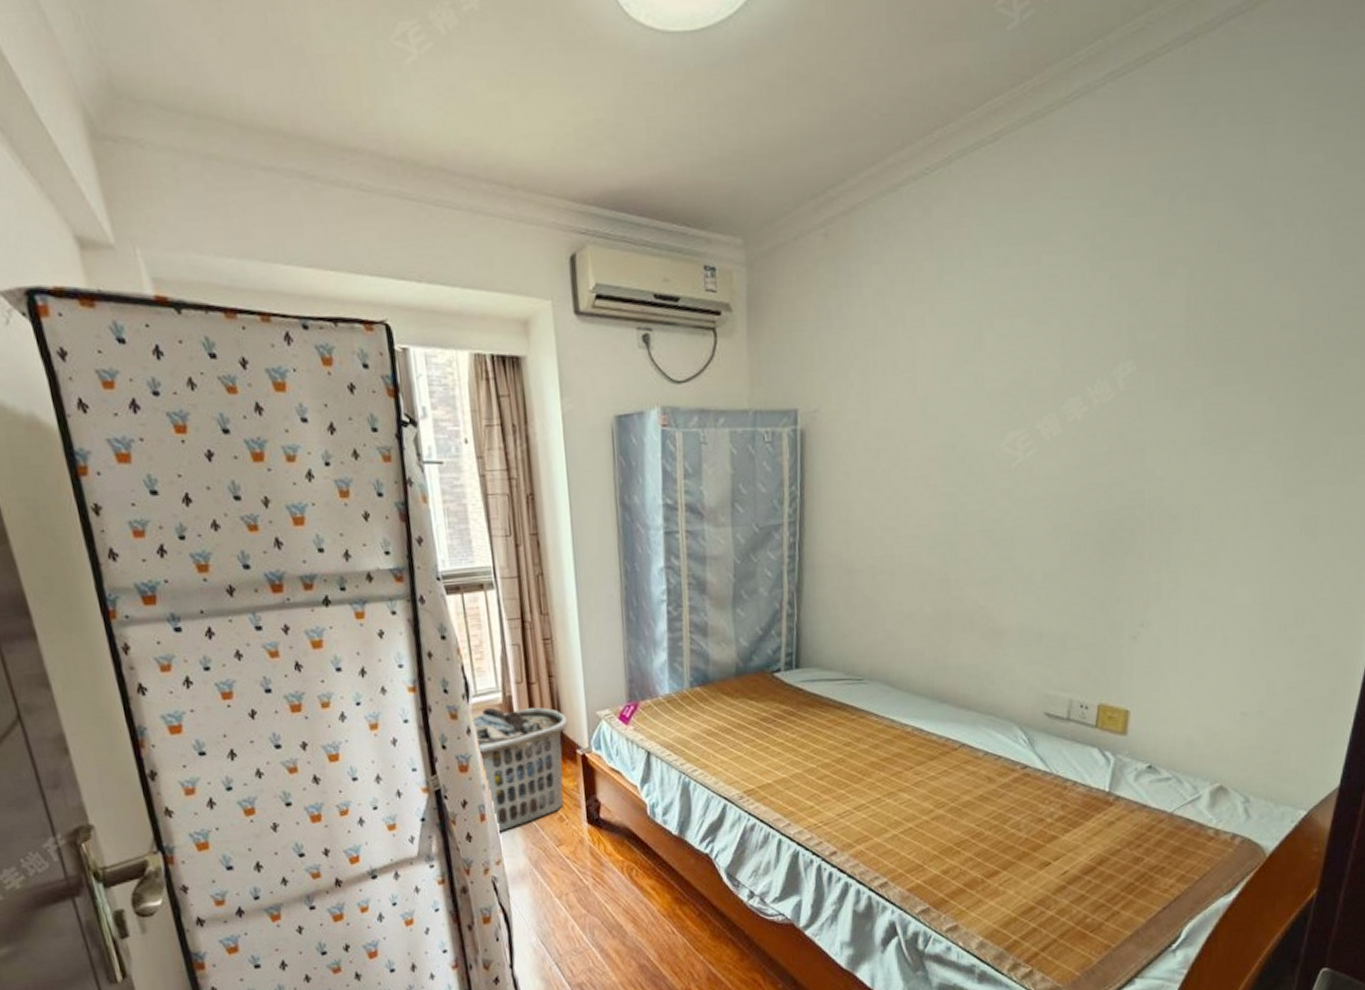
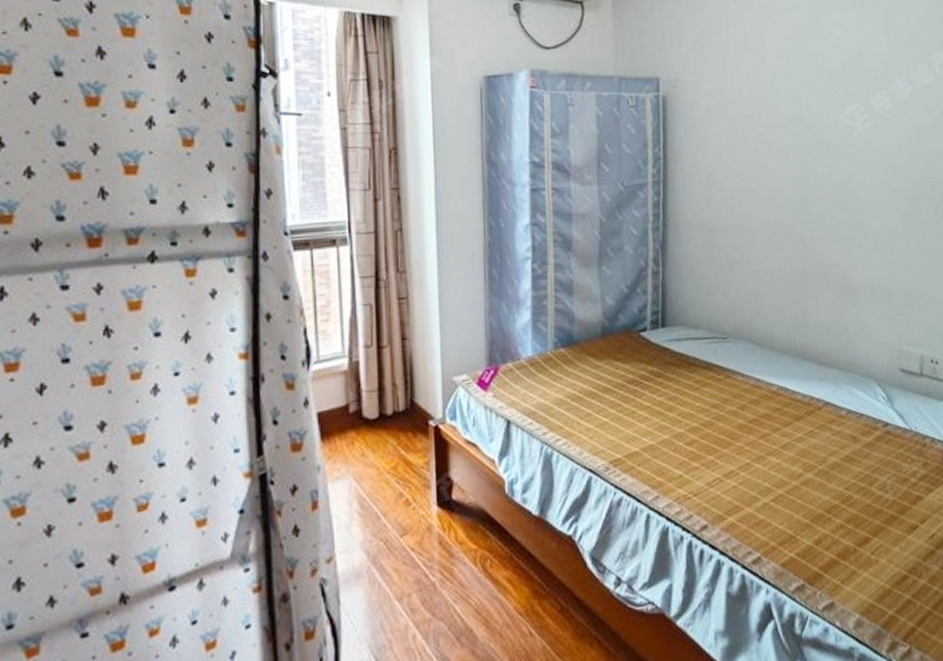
clothes hamper: present [472,707,568,833] -> none [312,373,421,524]

